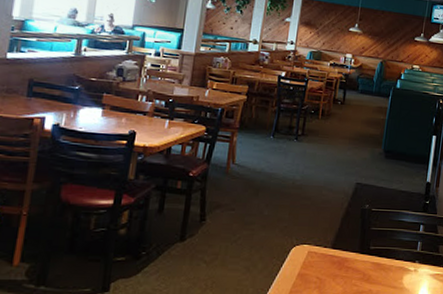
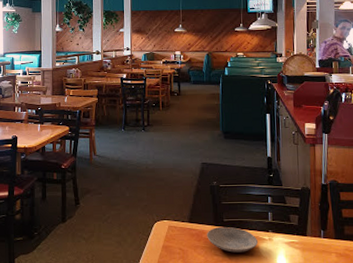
plate: none [349,254,403,284] -> present [207,226,259,253]

